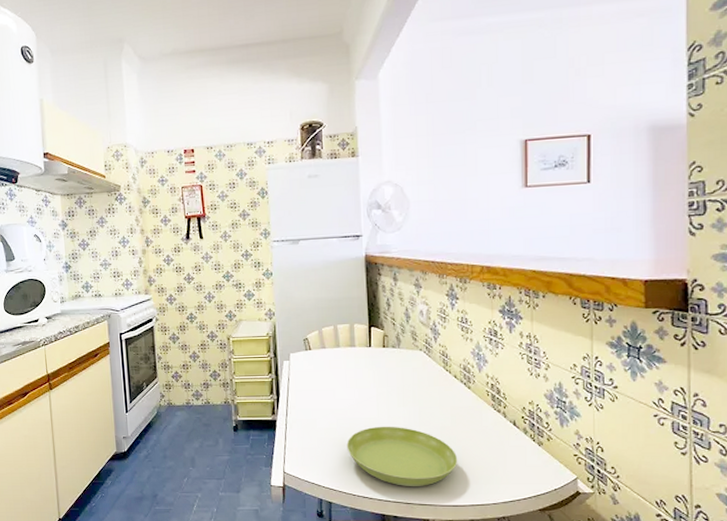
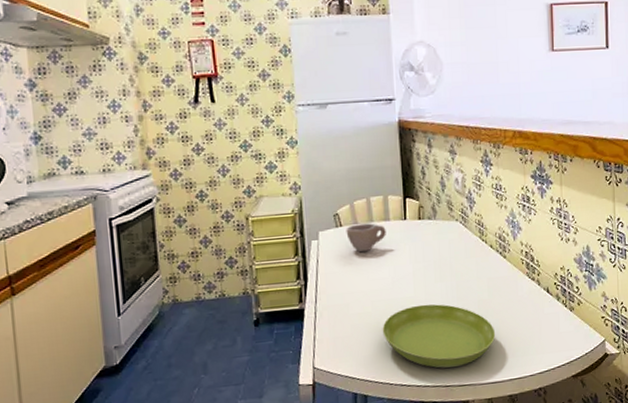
cup: none [314,348,352,374] -> present [346,223,386,253]

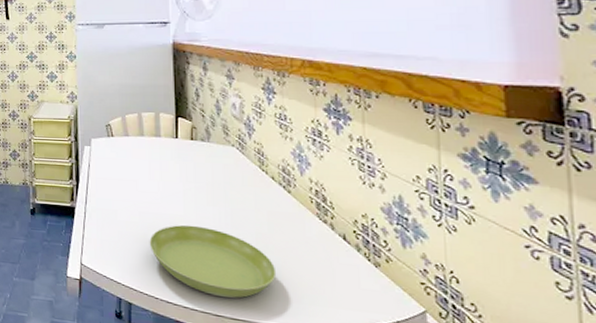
cup: present [346,223,386,253] -> none [117,136,157,164]

